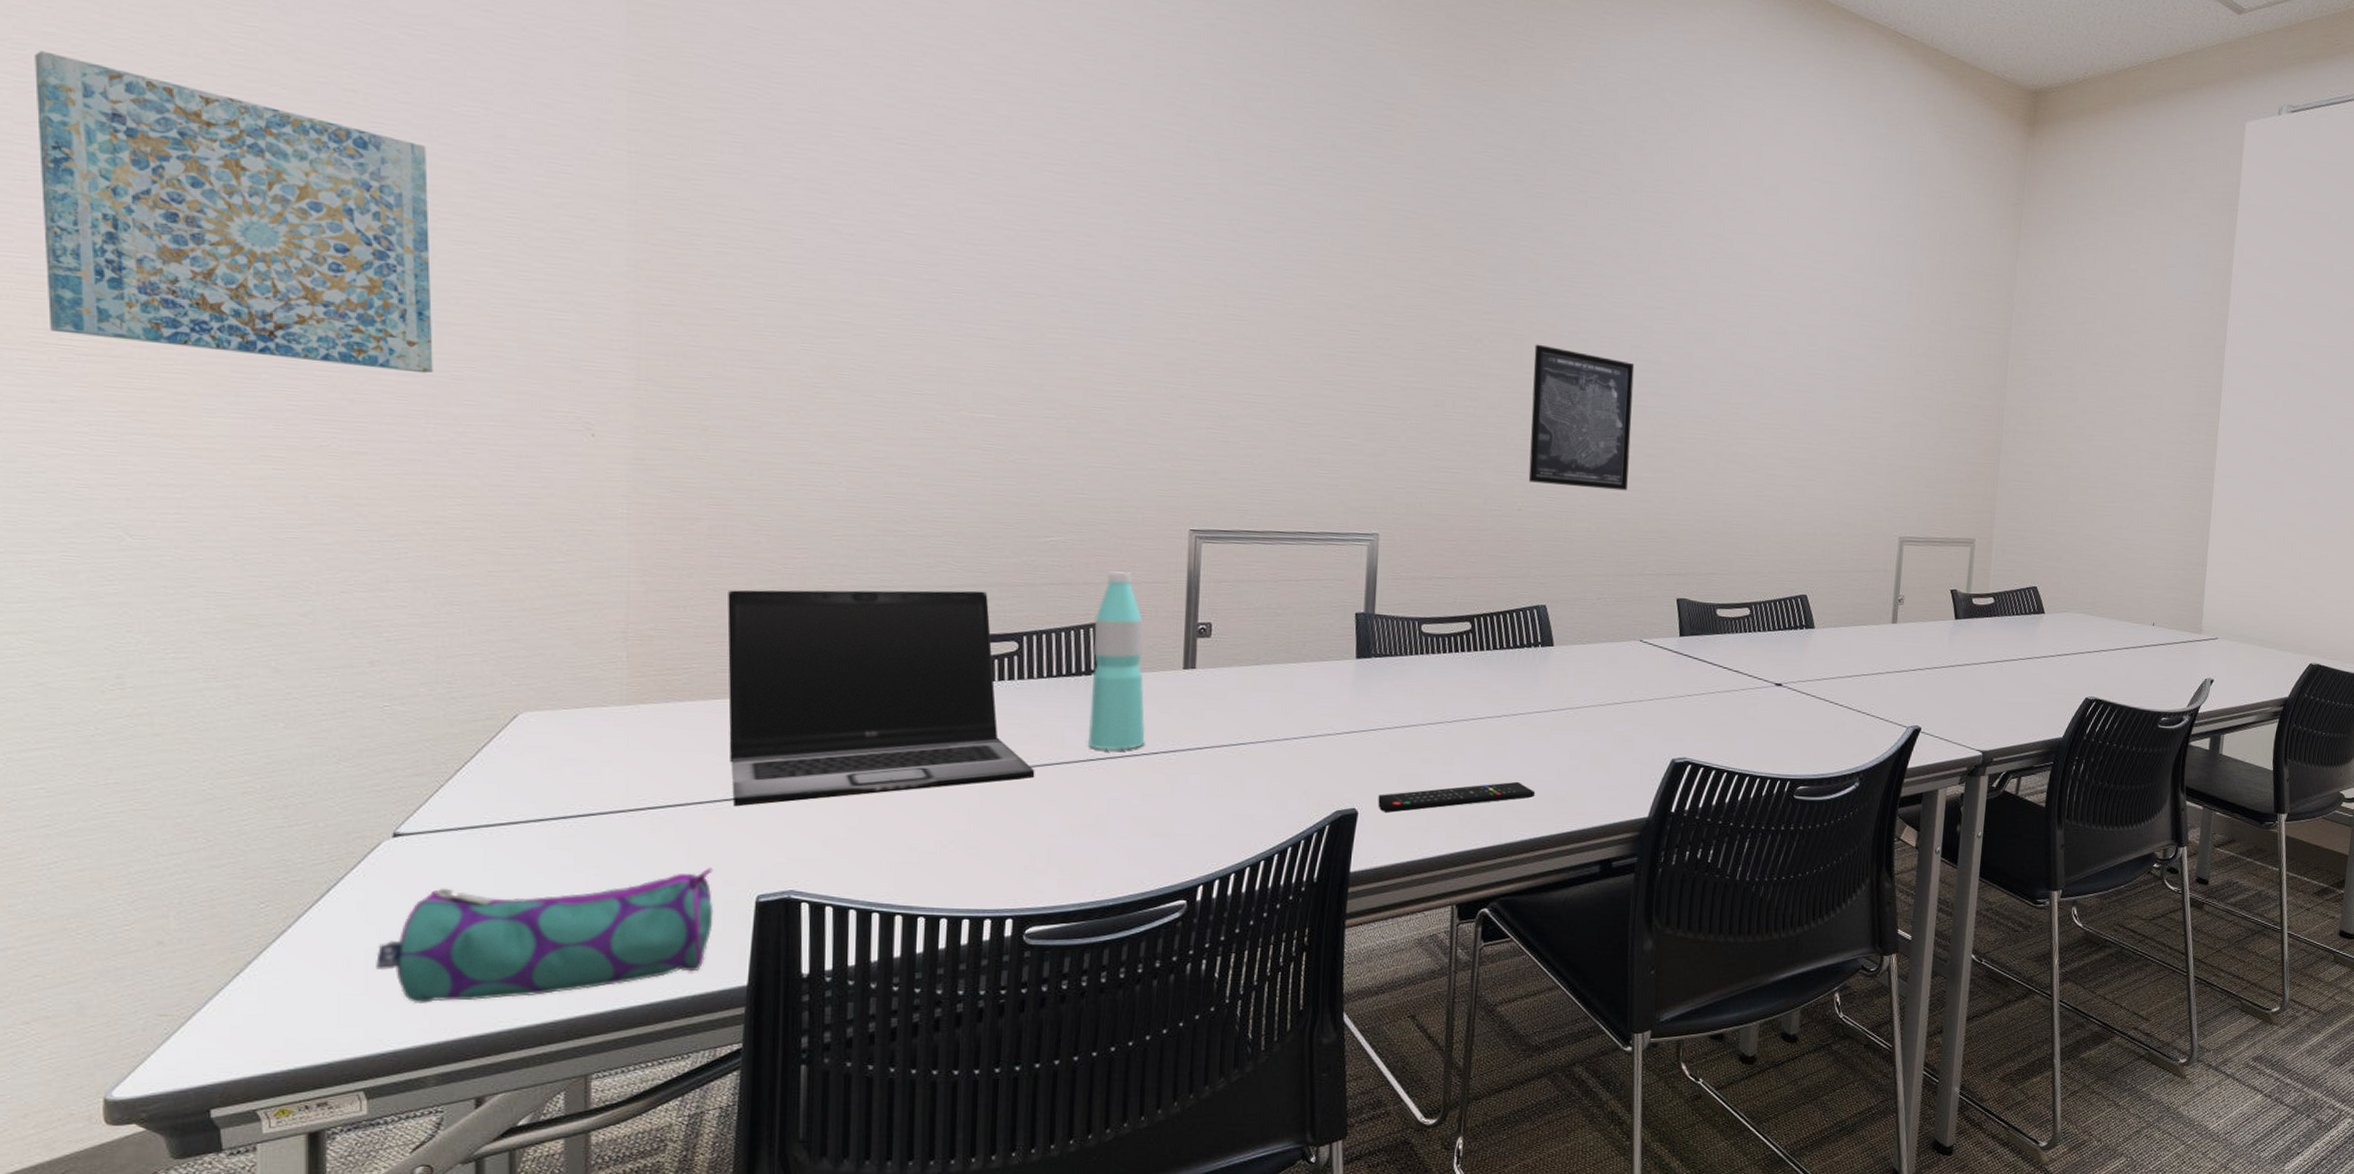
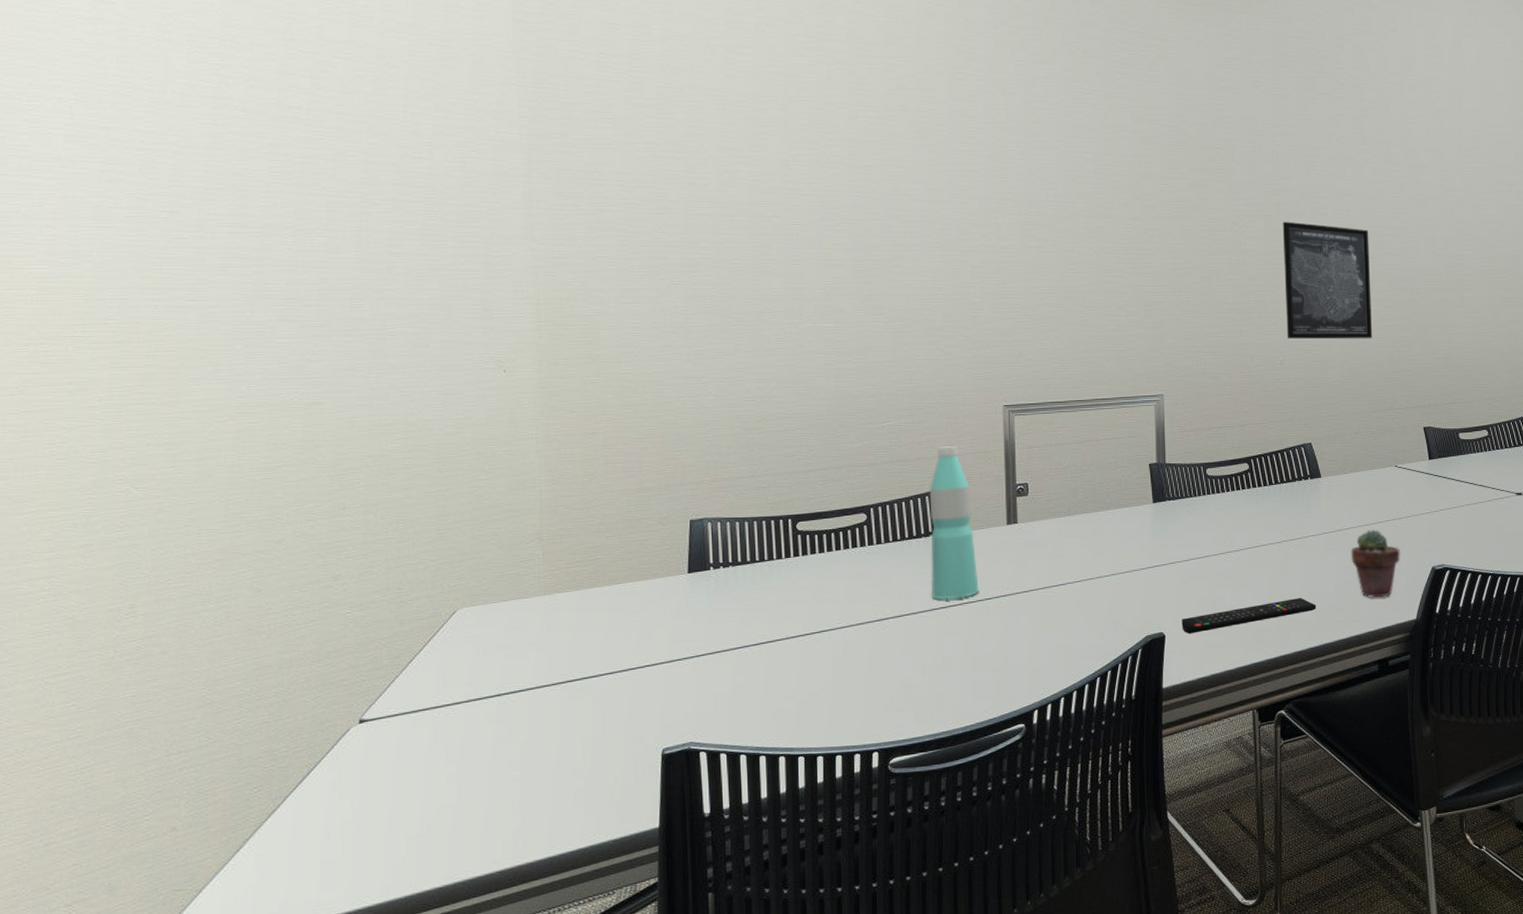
wall art: present [34,50,433,374] -> none [45,100,372,333]
pencil case: present [376,868,714,1003] -> none [350,728,627,864]
laptop: present [727,589,1035,807] -> none [623,473,889,674]
potted succulent: none [1580,711,1638,790] -> present [1351,530,1401,598]

